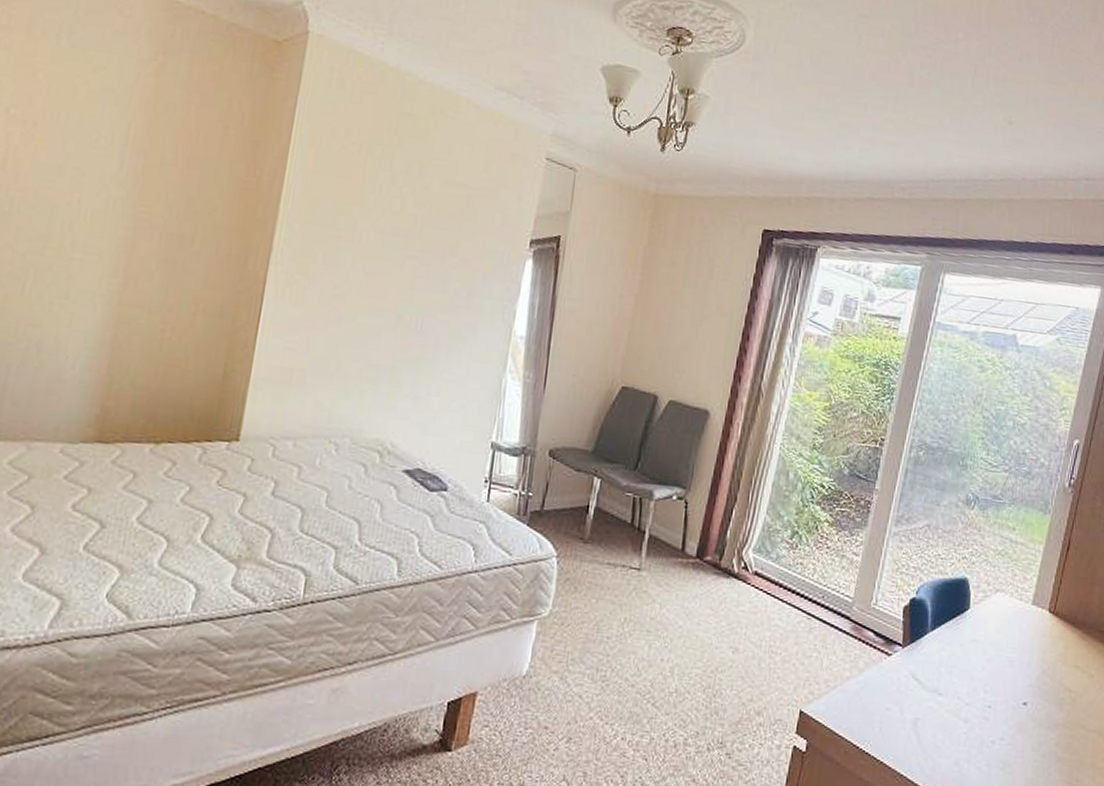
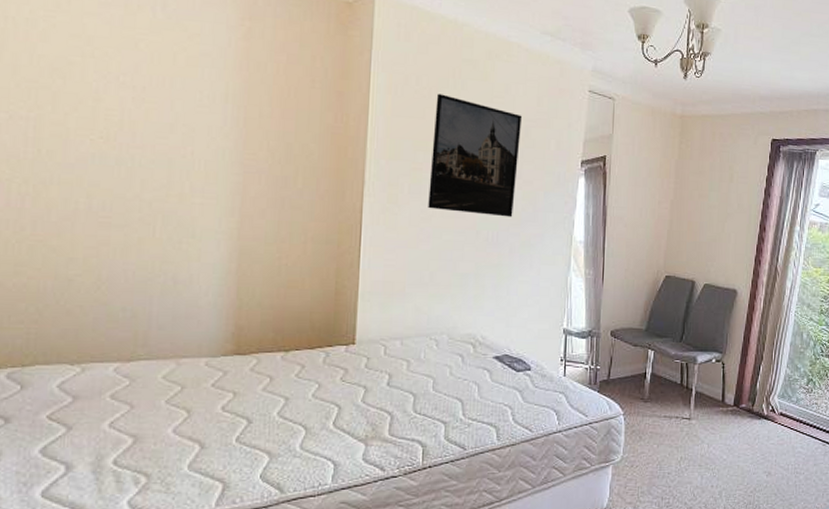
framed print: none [343,150,465,302] -> present [428,93,523,217]

